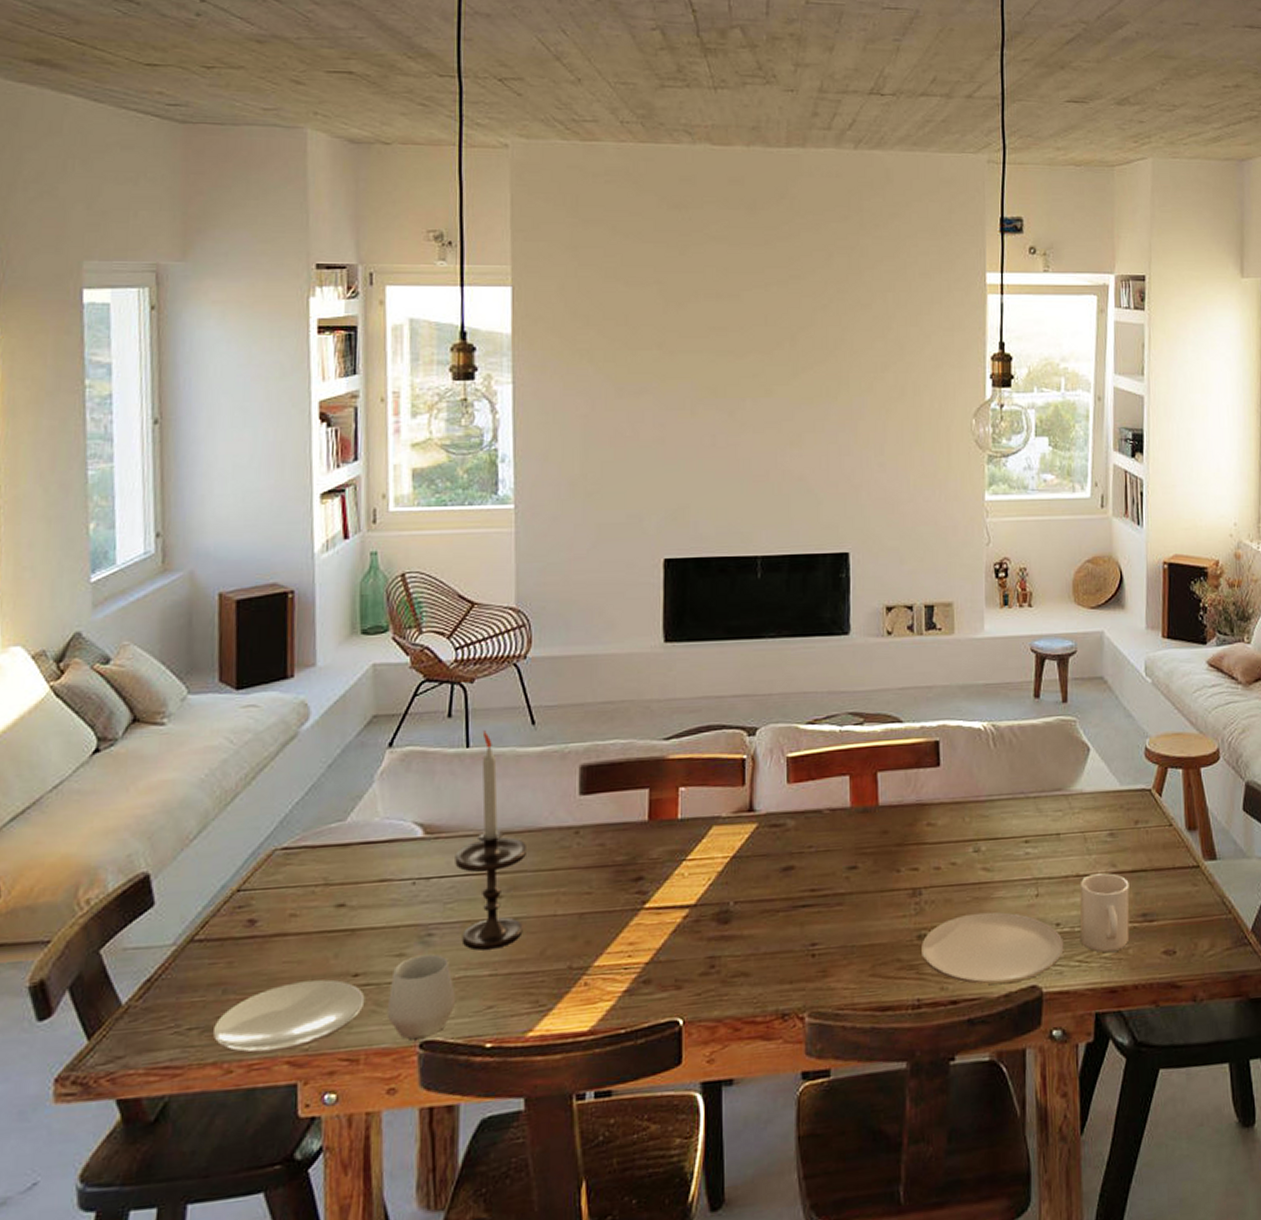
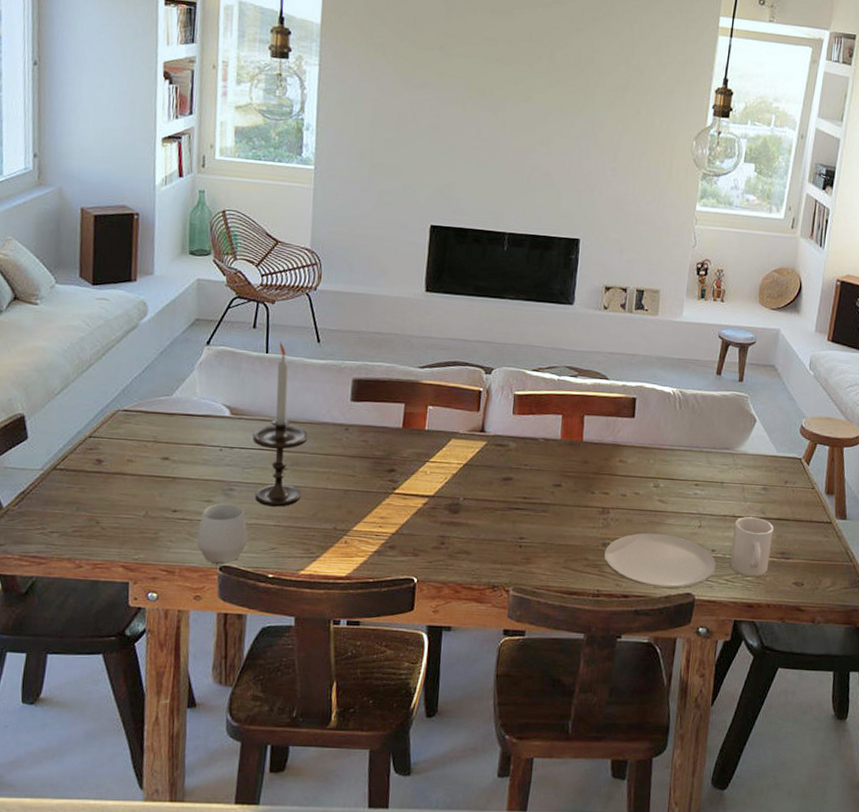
plate: present [214,979,365,1055] -> none [69,509,181,558]

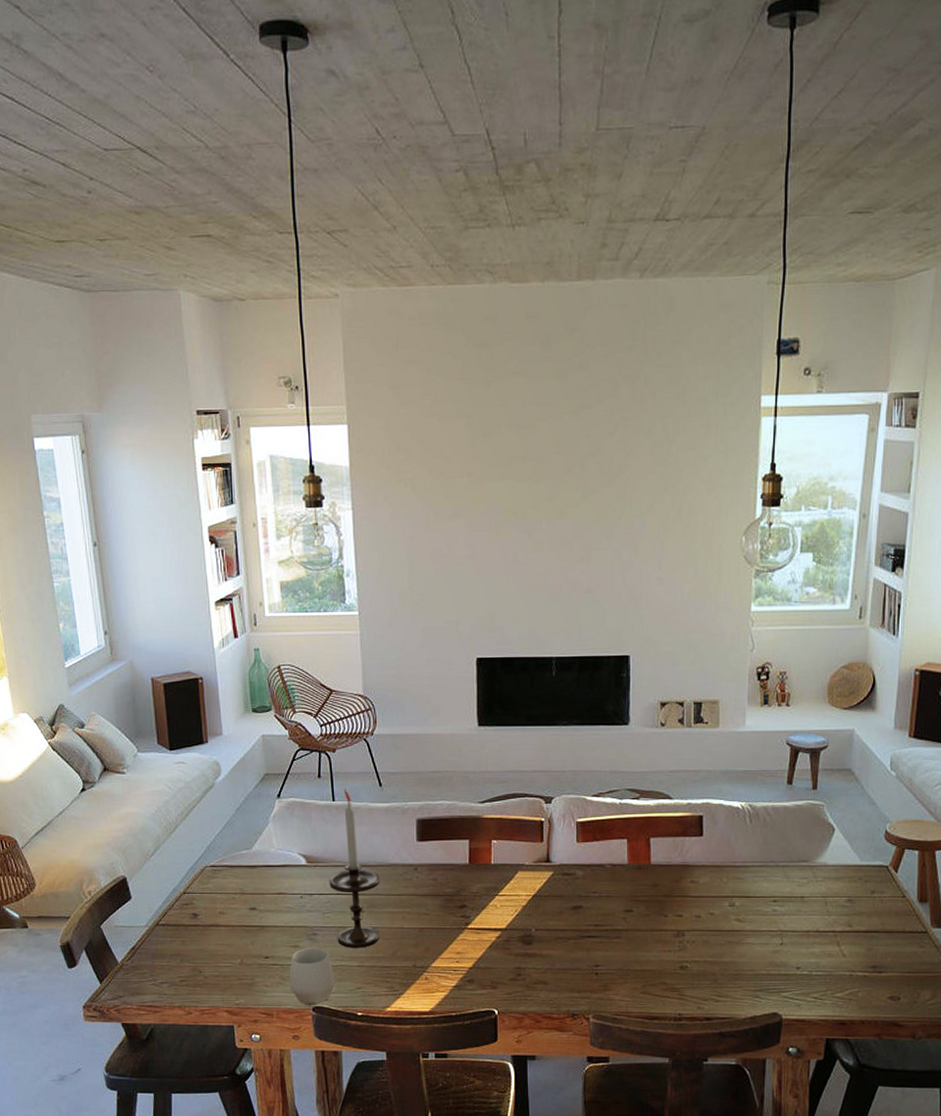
plate: present [604,533,716,589] -> none [683,953,802,1009]
cup: present [729,517,774,578] -> none [816,931,863,994]

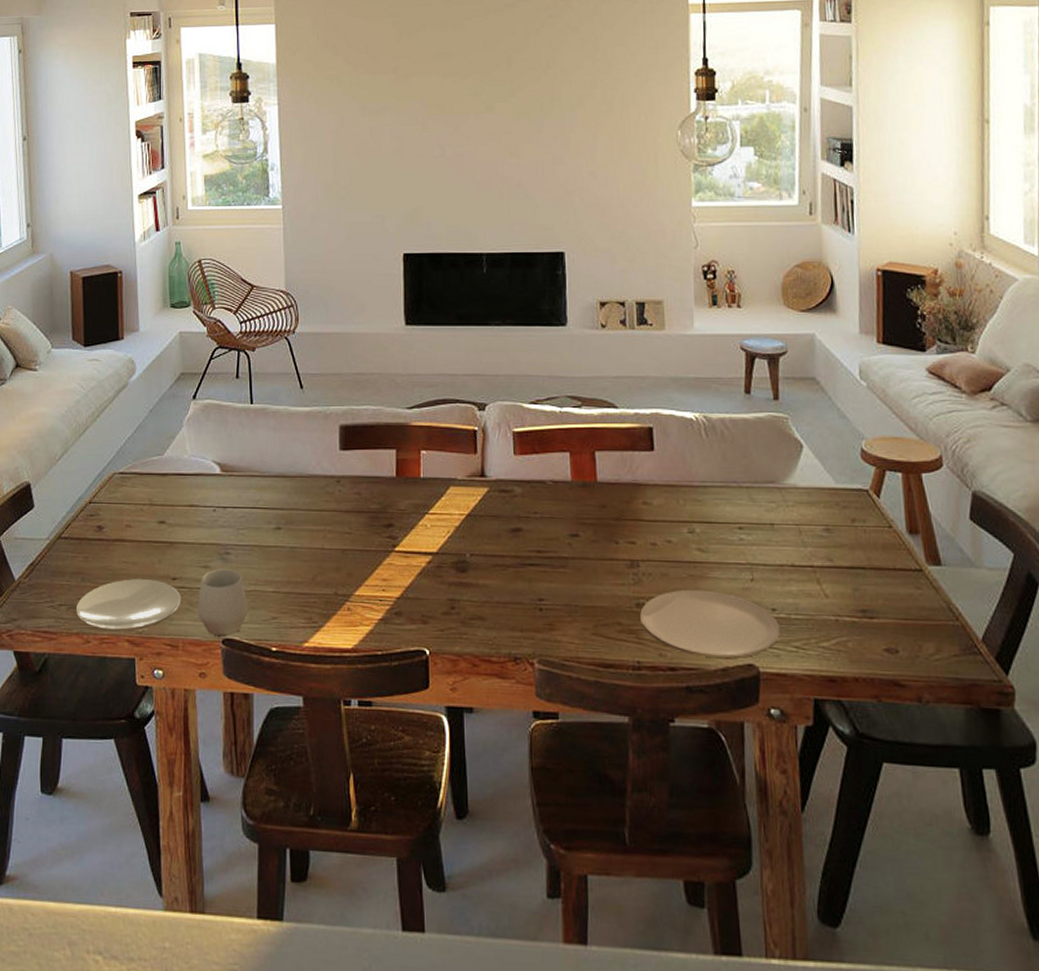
plate: none [177,959,274,1003] -> present [76,579,181,632]
candlestick: present [329,789,381,948] -> none [244,391,300,571]
plate: none [683,953,802,1009] -> present [640,589,780,659]

